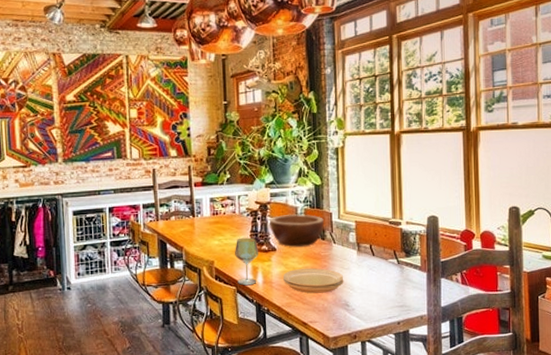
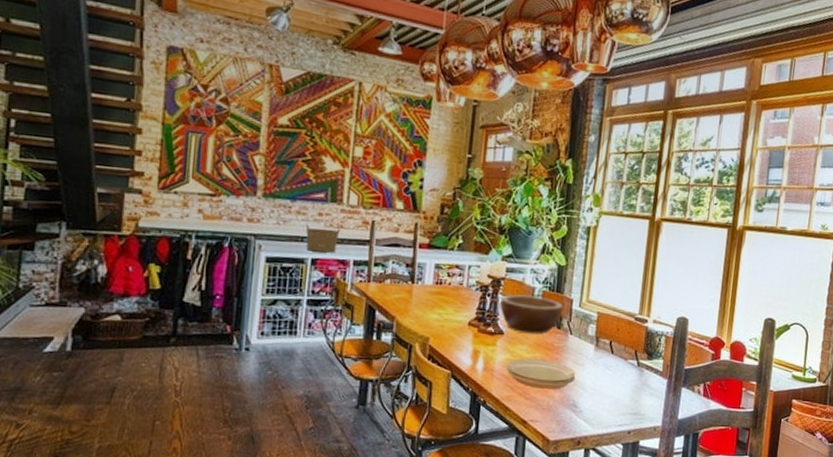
basket: none [100,179,129,202] -> present [305,225,341,253]
wine glass: present [234,237,259,286] -> none [453,314,484,371]

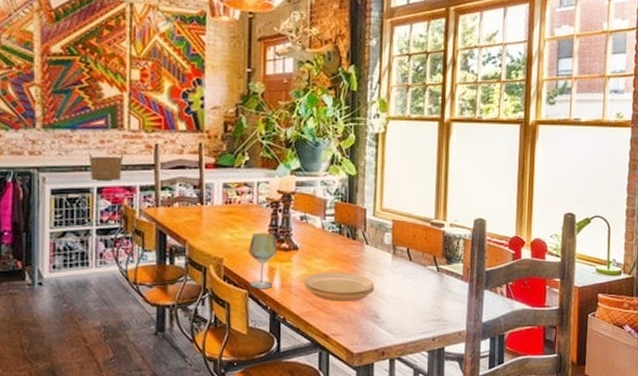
wine glass: none [453,314,484,371] -> present [248,232,278,289]
bowl: present [500,294,564,333] -> none [293,208,357,246]

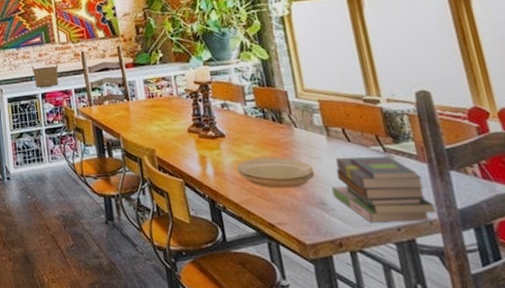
wine glass: present [248,232,278,289] -> none [176,122,207,178]
books: none [386,274,466,334] -> present [331,156,436,223]

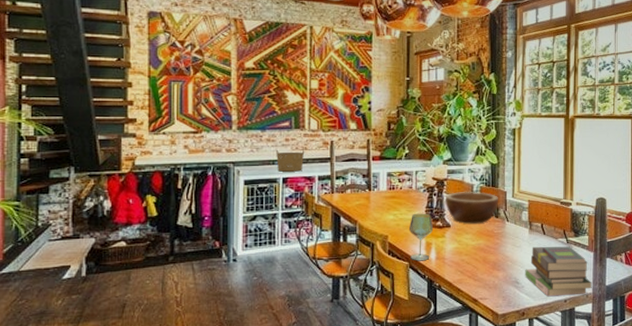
wine glass: none [176,122,207,178] -> present [408,213,434,261]
bowl: none [213,94,280,132] -> present [445,192,499,223]
plate: present [236,157,315,188] -> none [455,245,515,270]

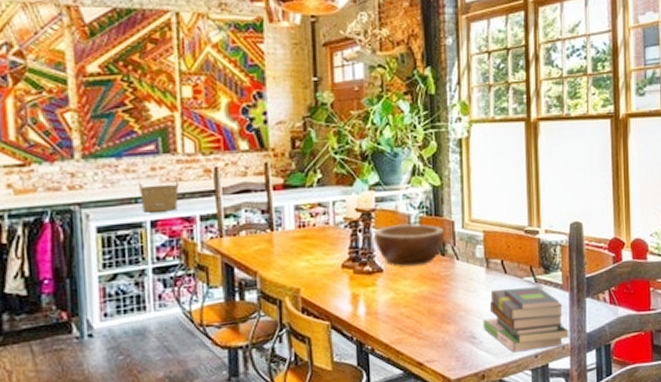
wine glass: present [408,213,434,261] -> none [327,256,361,319]

